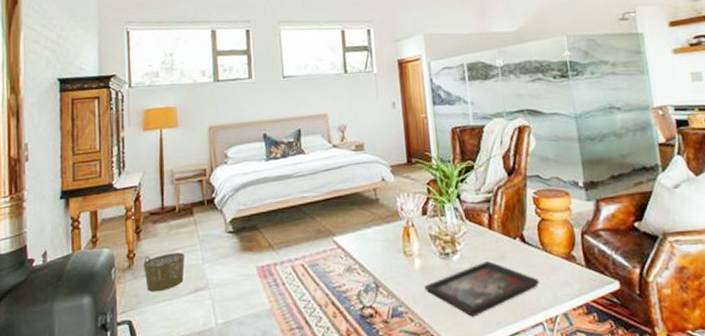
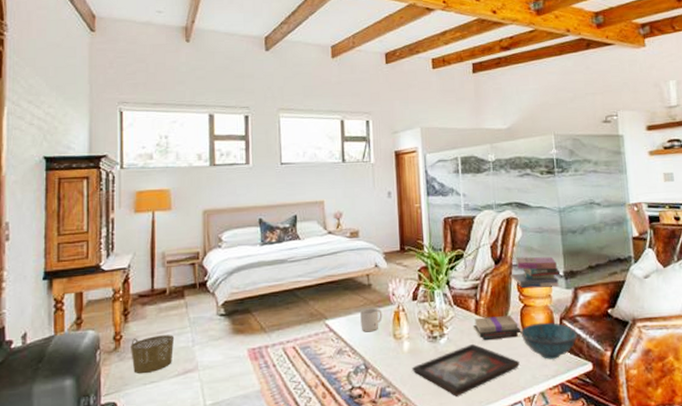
mug: none [368,223,392,249] -> present [360,308,383,332]
books: none [487,230,538,258] -> present [473,316,520,341]
books: none [525,166,579,201] -> present [511,256,560,288]
decorative bowl: none [538,237,602,277] -> present [520,322,578,359]

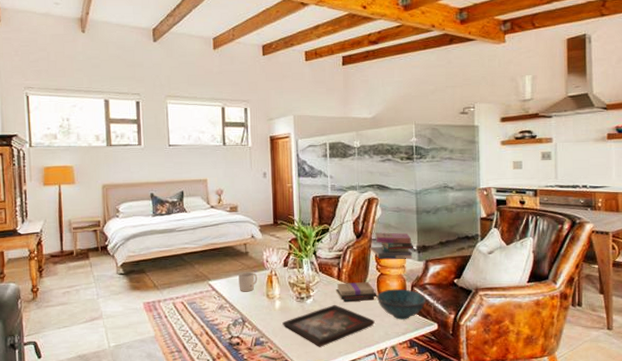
basket: present [129,335,175,373] -> none [45,289,82,319]

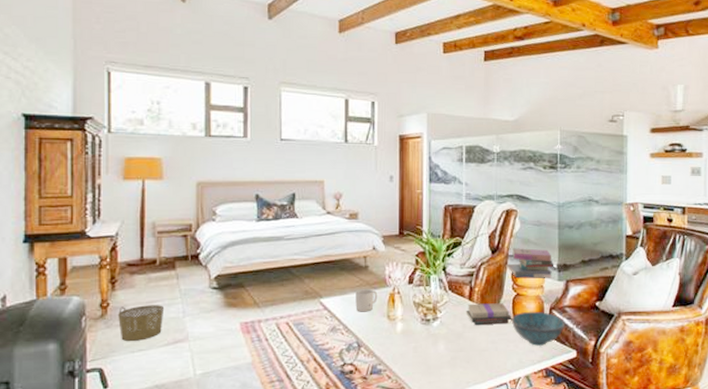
basket: none [45,289,82,319] -> present [117,305,165,341]
decorative tray: present [282,305,375,347] -> none [404,328,508,376]

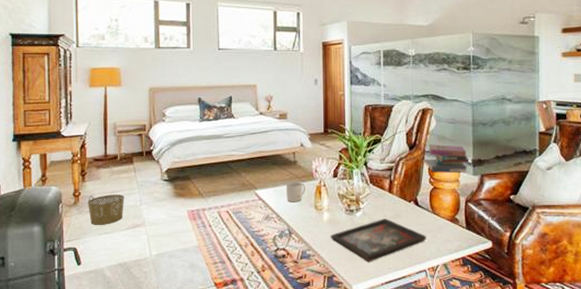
decorative tray: none [404,328,508,376] -> present [330,219,426,262]
books: present [465,303,511,326] -> none [386,196,429,217]
decorative bowl: present [511,311,566,346] -> none [429,203,481,236]

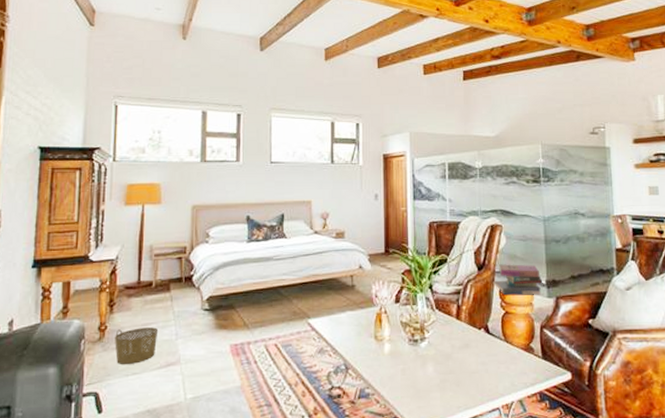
mug: present [286,182,306,203] -> none [343,309,365,333]
decorative tray: present [330,219,426,262] -> none [392,349,499,400]

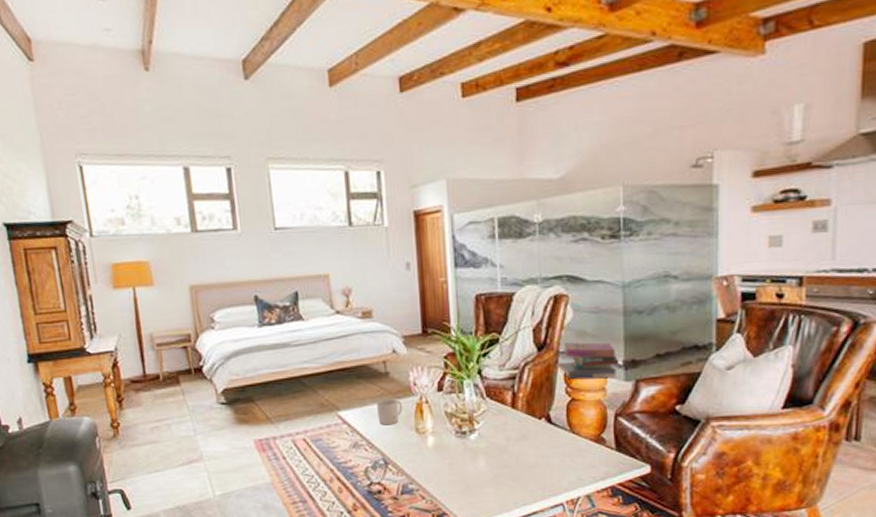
basket: present [114,327,159,364] -> none [129,423,175,462]
mug: none [343,309,365,333] -> present [377,399,403,426]

